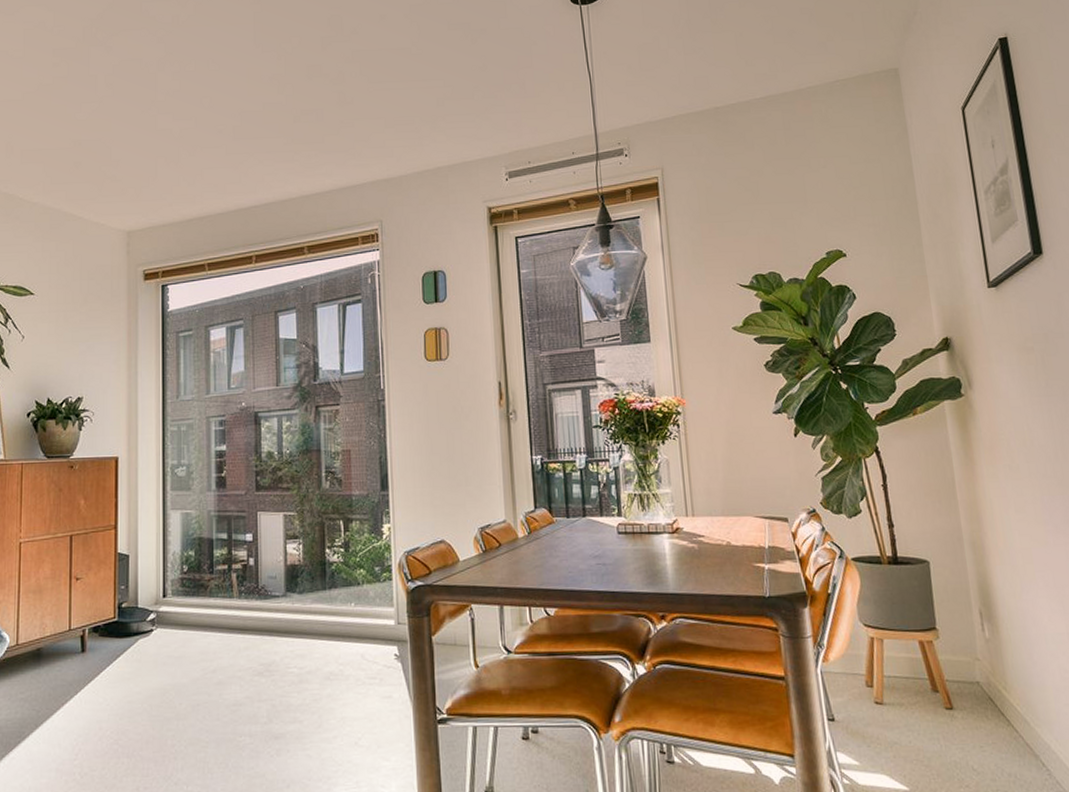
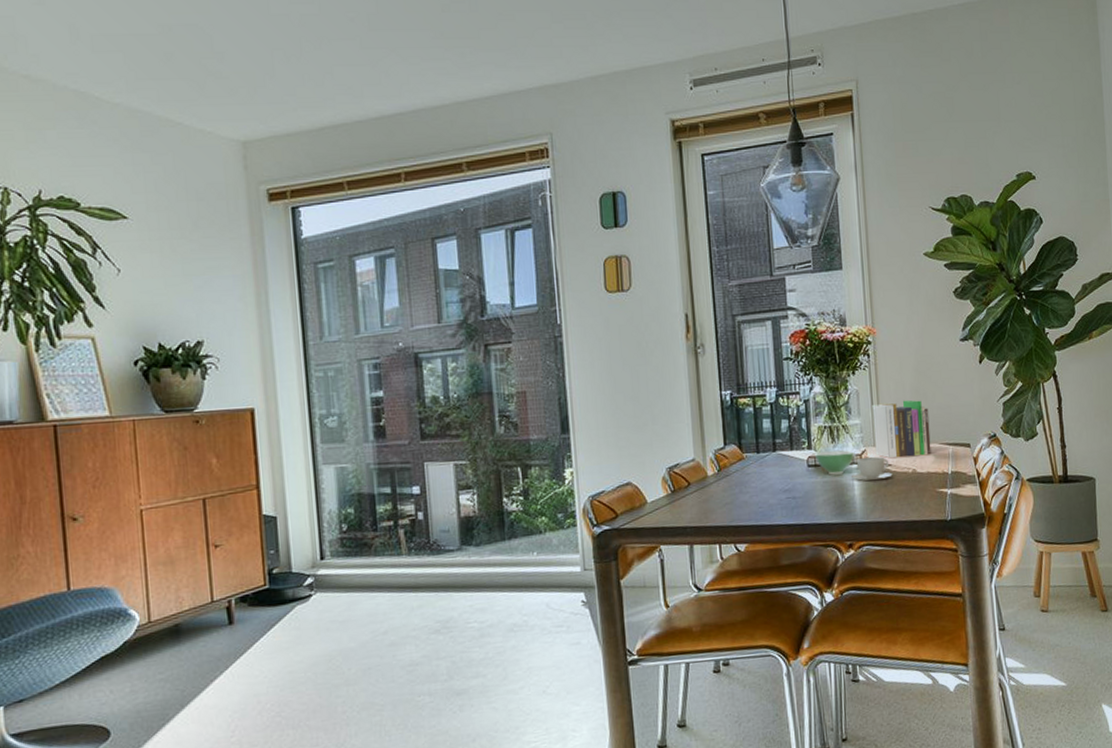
bowl: none [624,518,667,544] -> present [814,450,855,475]
teacup: none [662,526,706,552] -> present [850,456,893,481]
books: none [683,471,746,530] -> present [872,399,932,459]

